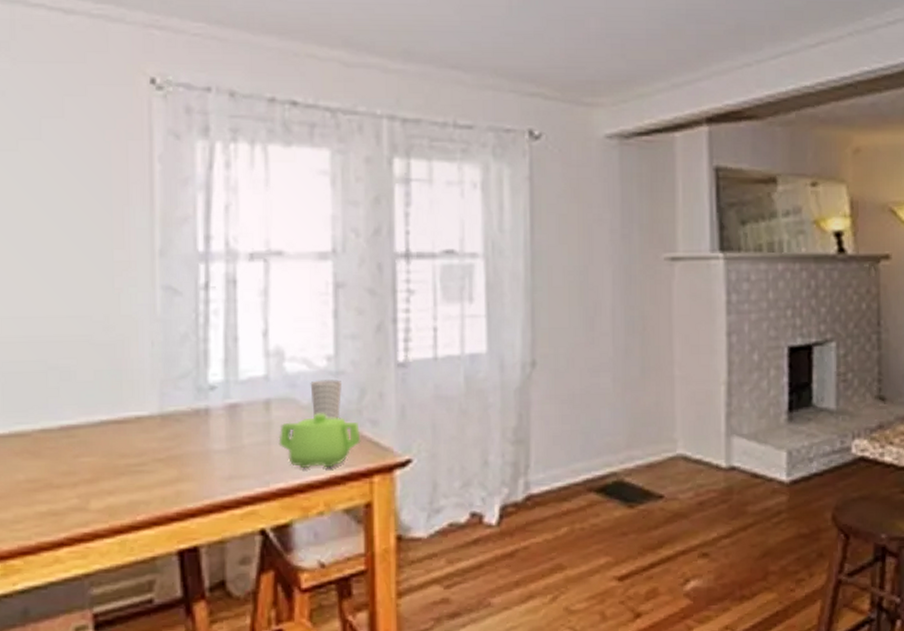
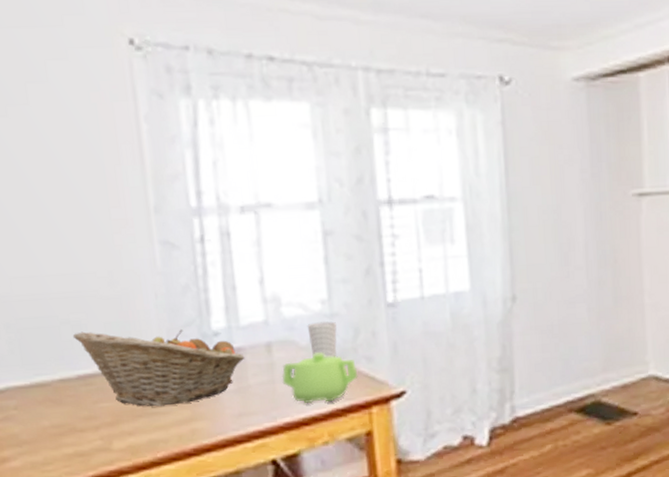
fruit basket: none [59,378,241,464] -> present [72,329,245,407]

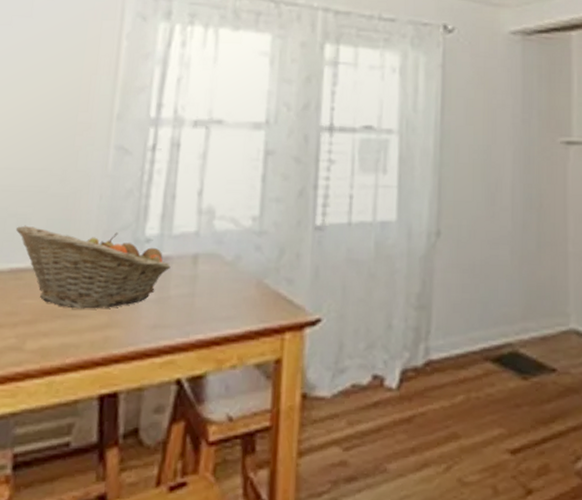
teapot: present [281,352,358,403] -> none [202,269,277,323]
cup: present [307,321,337,358] -> none [235,238,263,276]

